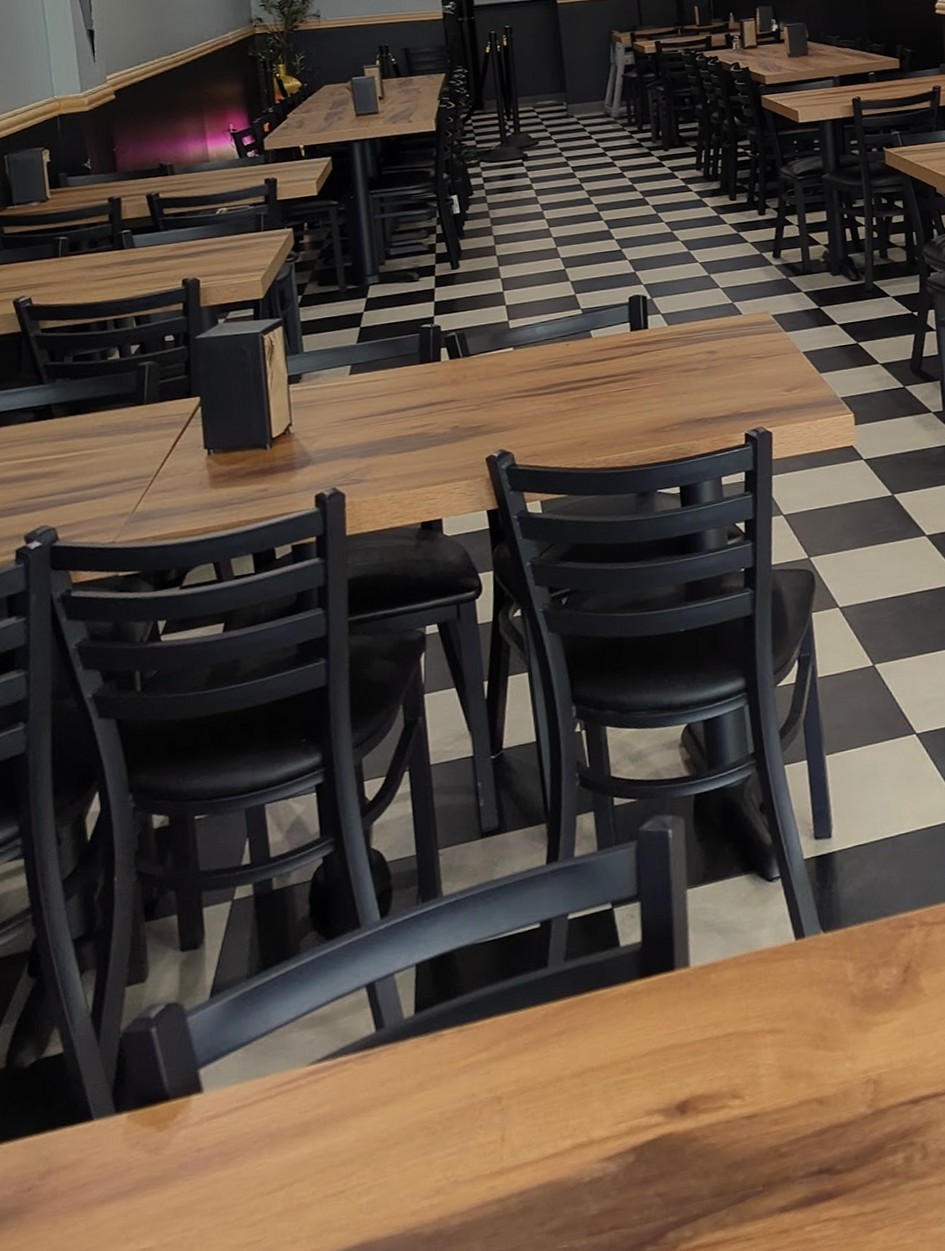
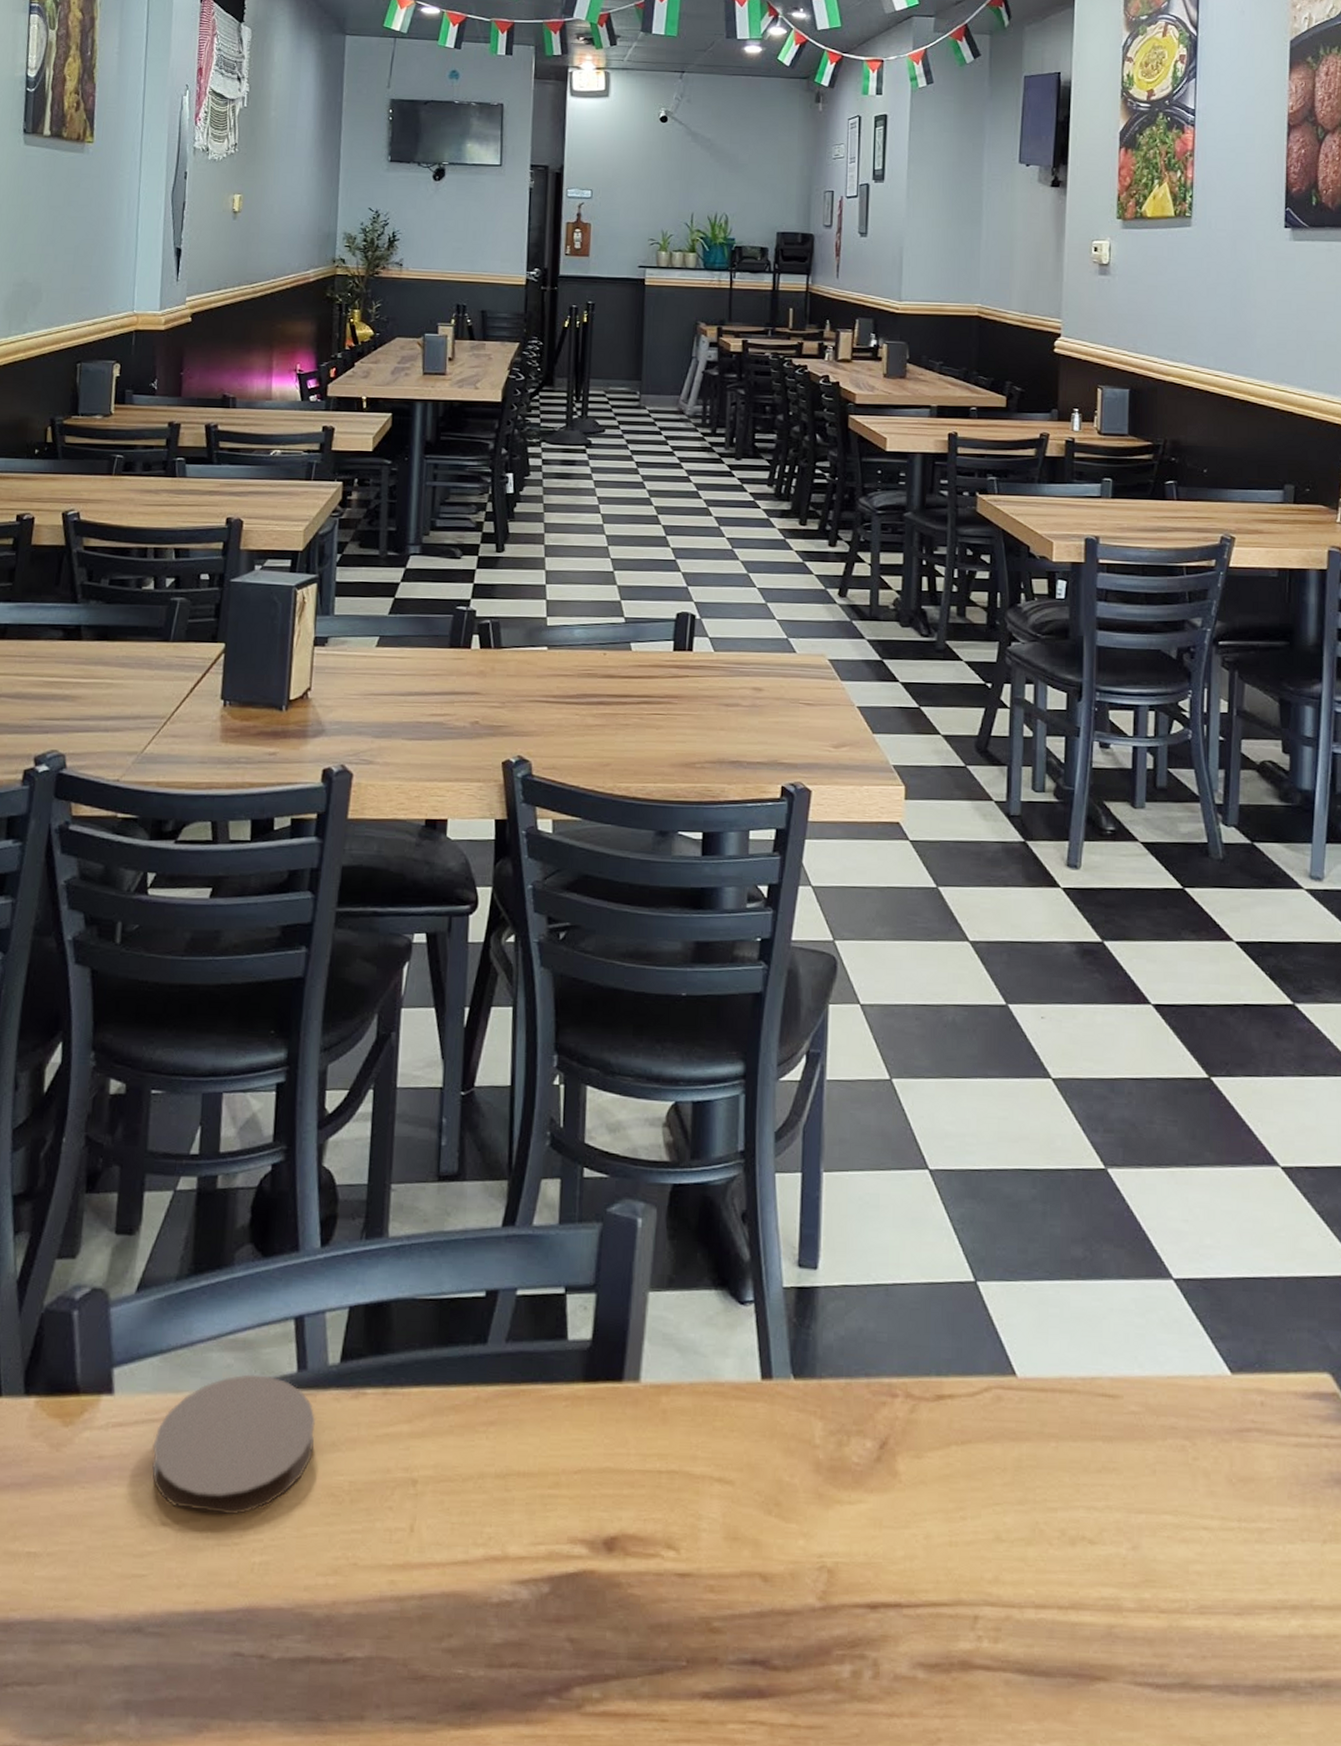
coaster: none [248,1041,401,1175] -> present [152,1374,316,1515]

